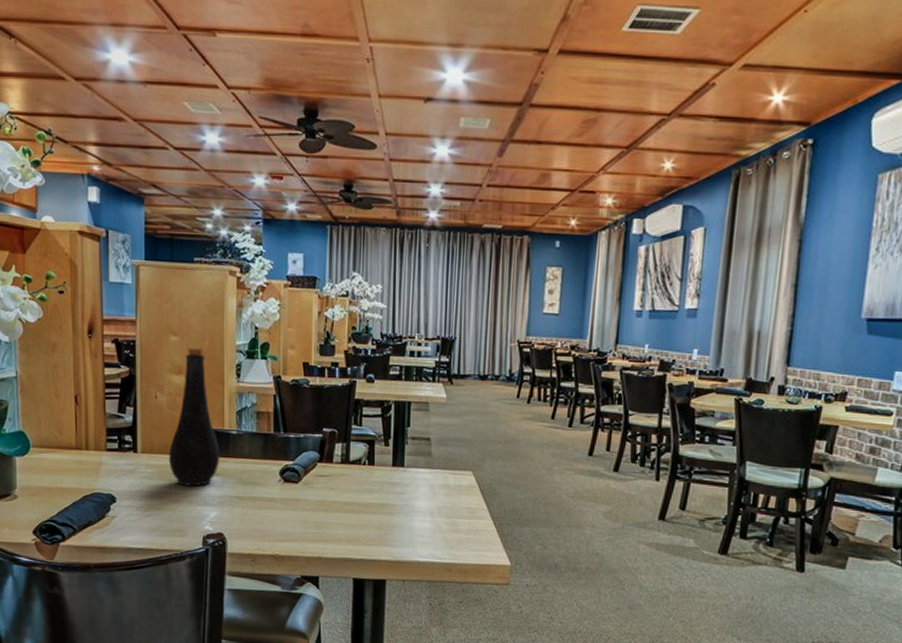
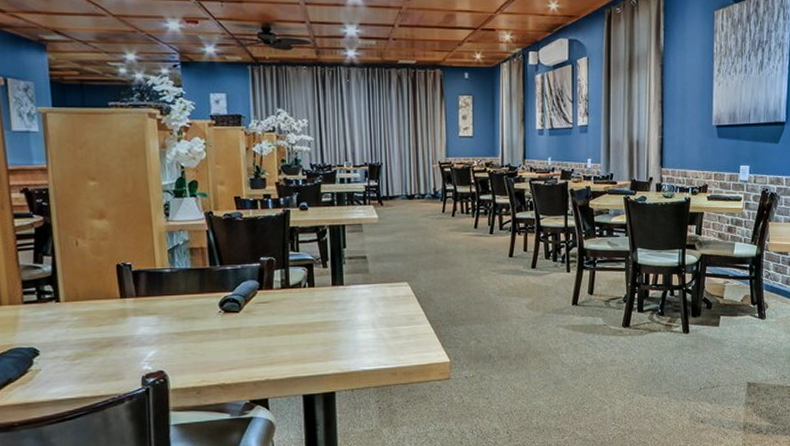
bottle: present [168,347,220,487] -> none [96,190,154,329]

